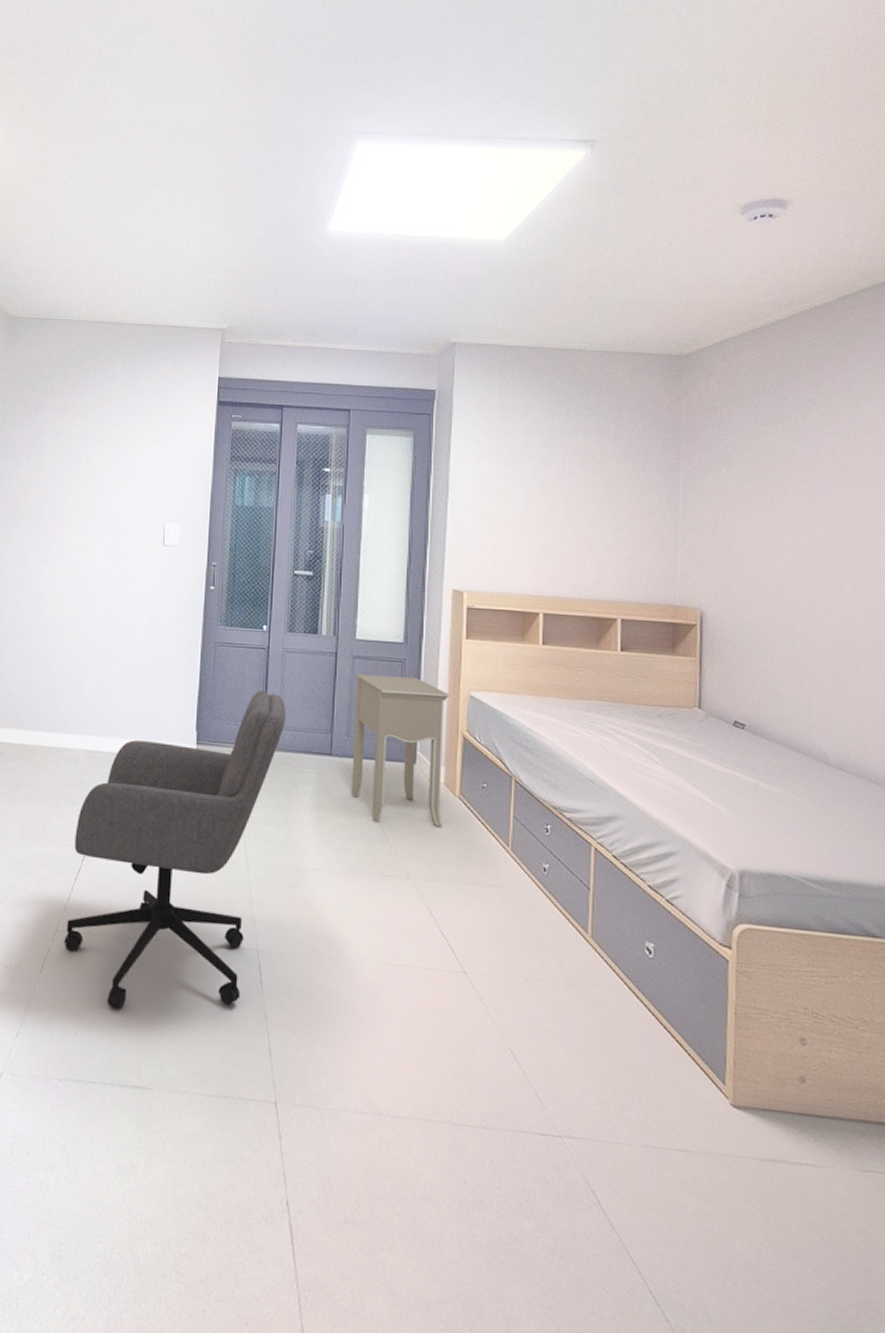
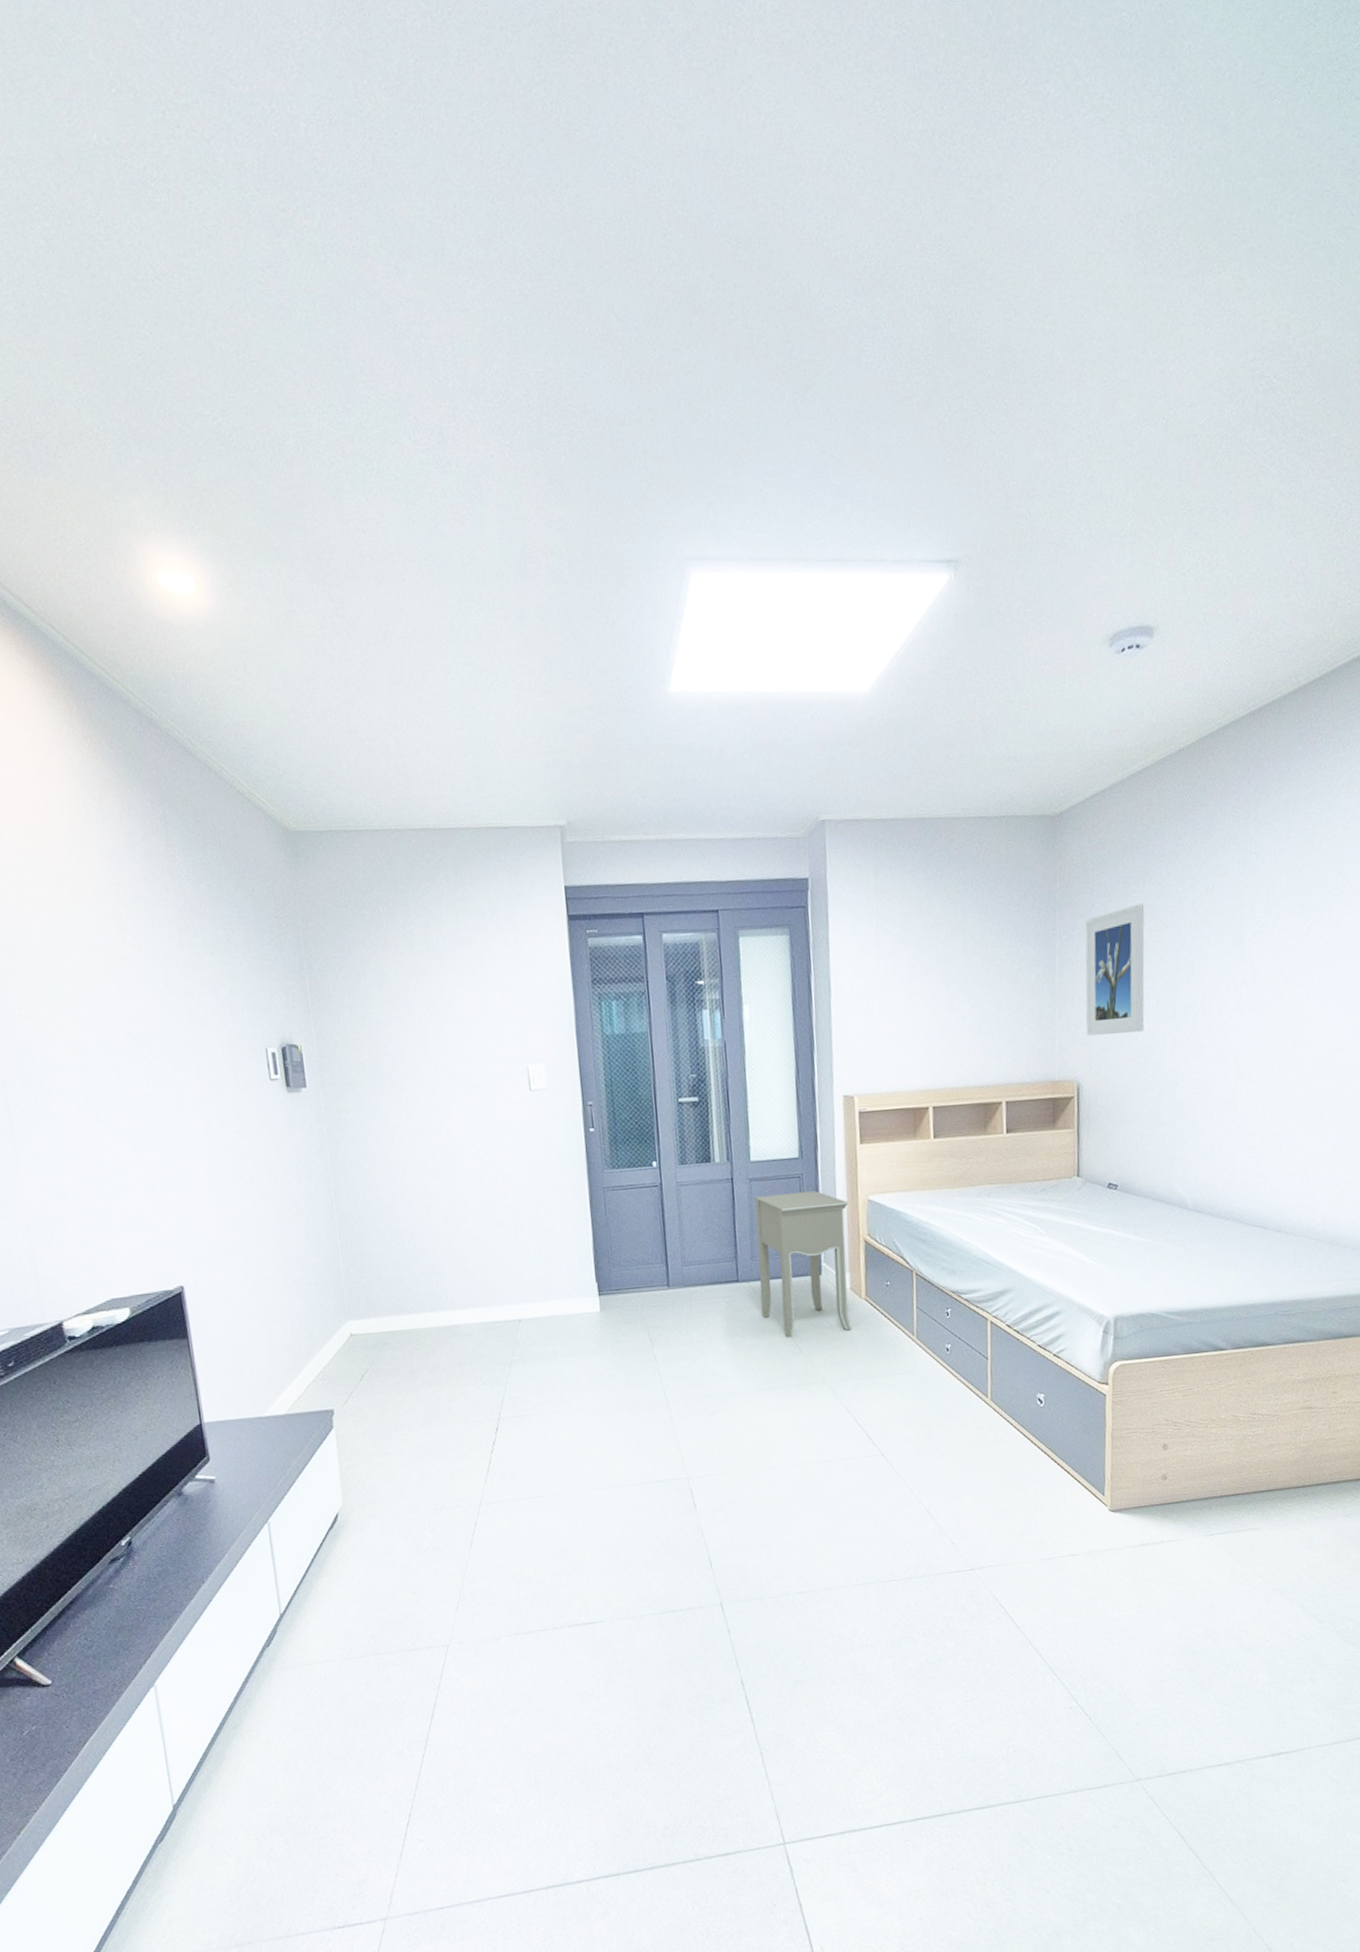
office chair: present [64,690,286,1009] -> none [483,1229,688,1561]
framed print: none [711,444,778,570] -> present [1085,904,1145,1036]

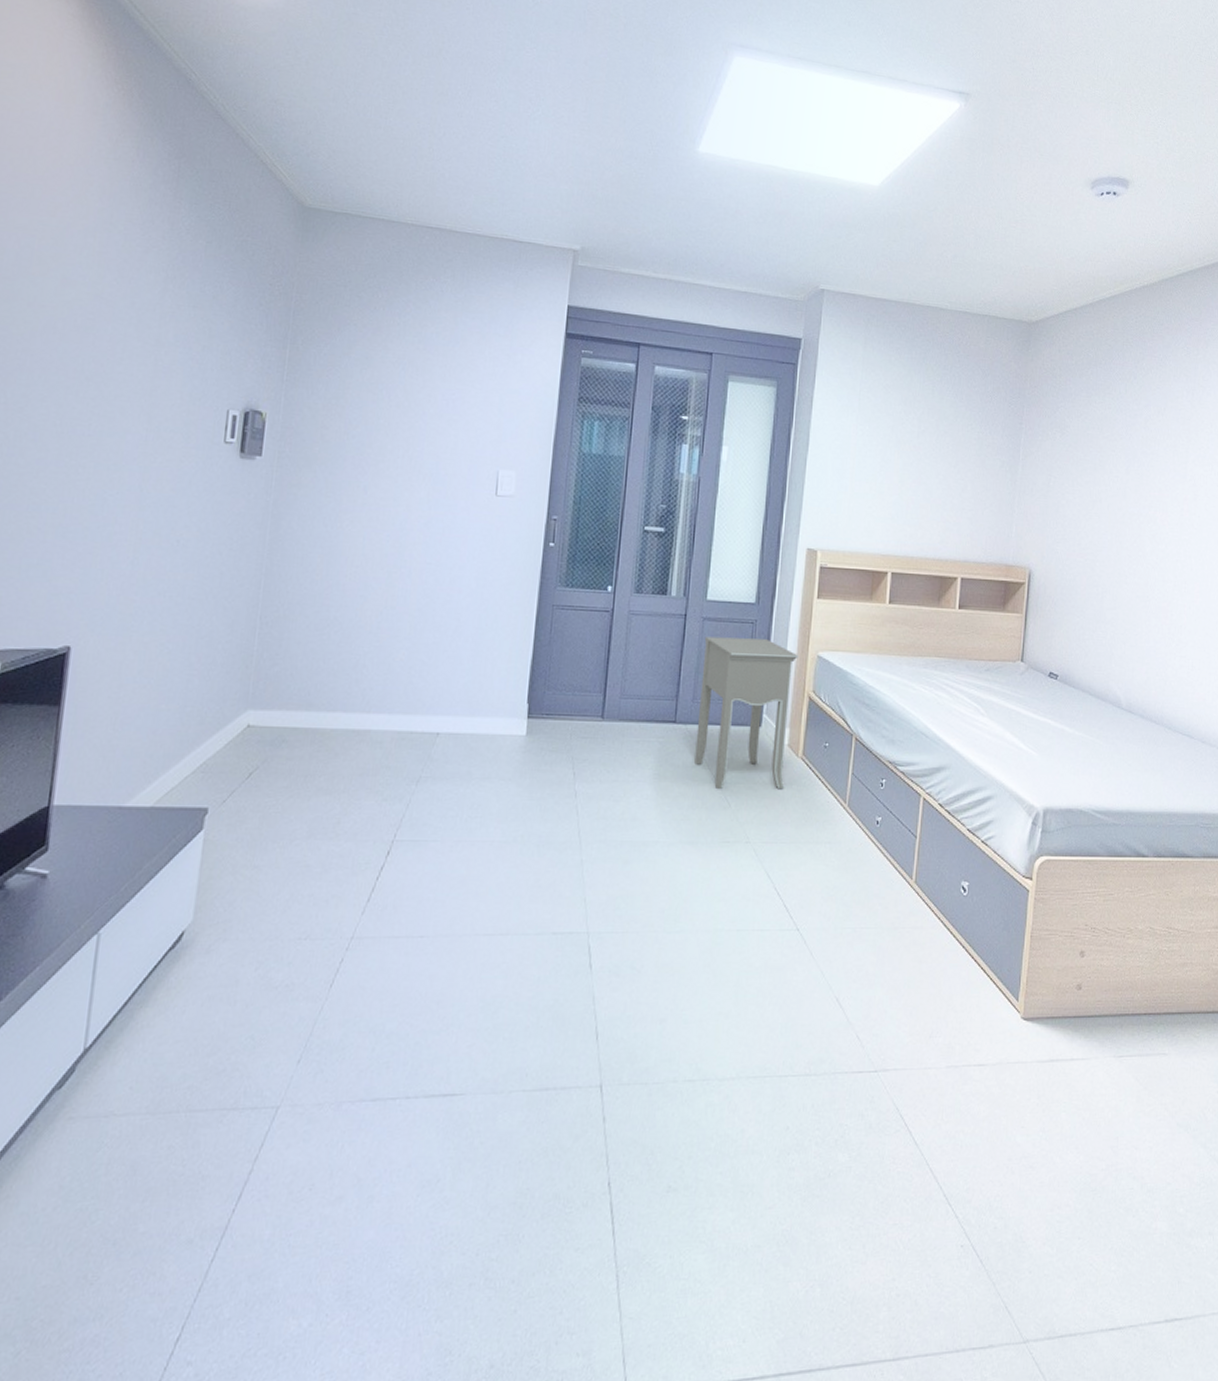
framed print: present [1085,904,1145,1036] -> none [1041,413,1104,532]

